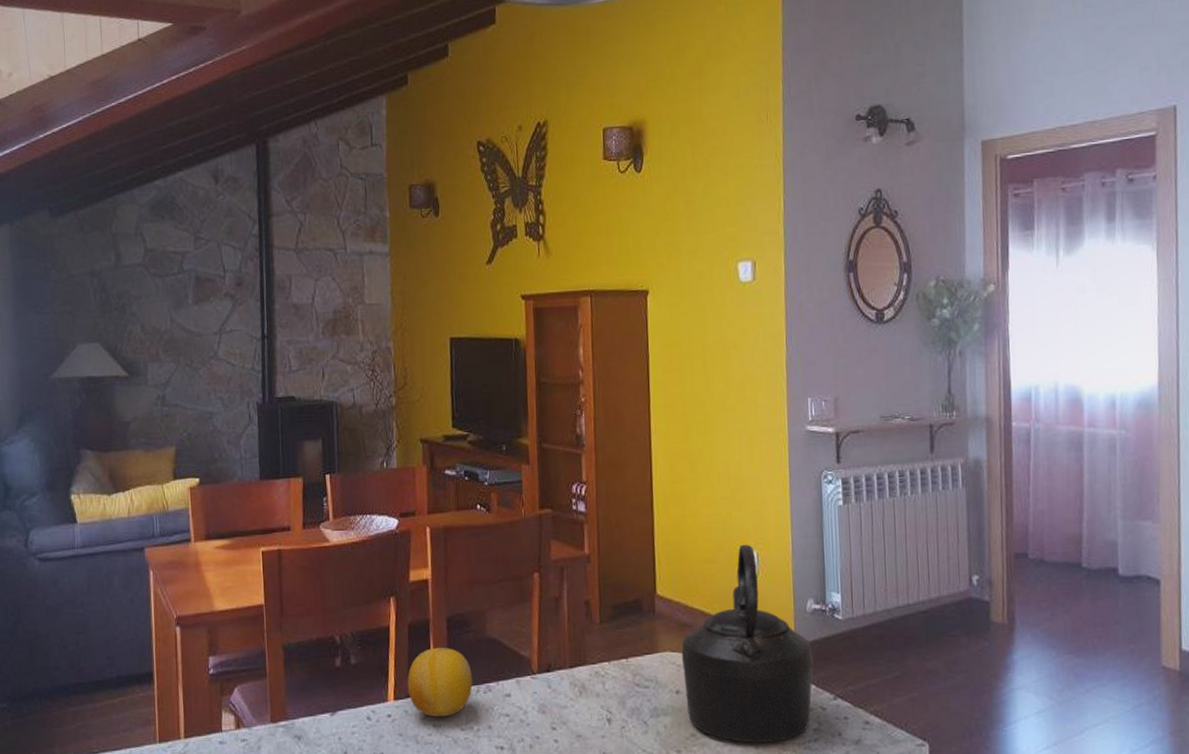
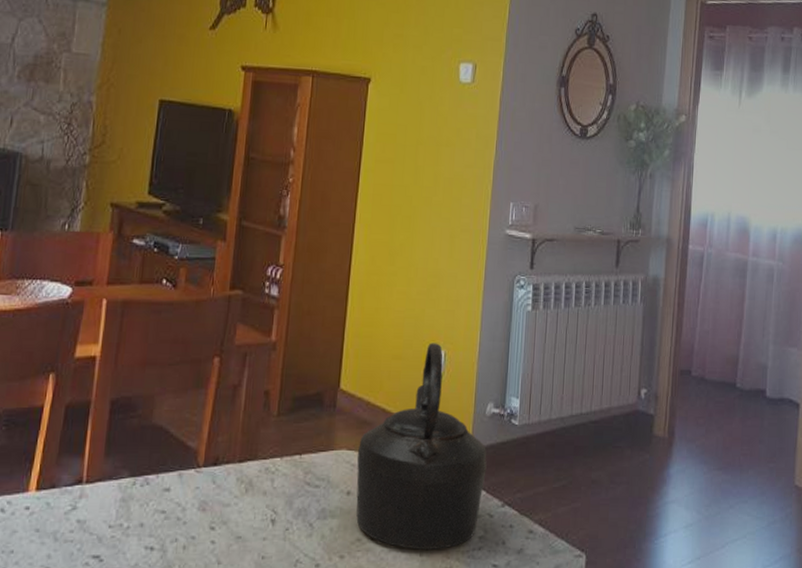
fruit: present [407,647,473,717] -> none [54,432,131,511]

